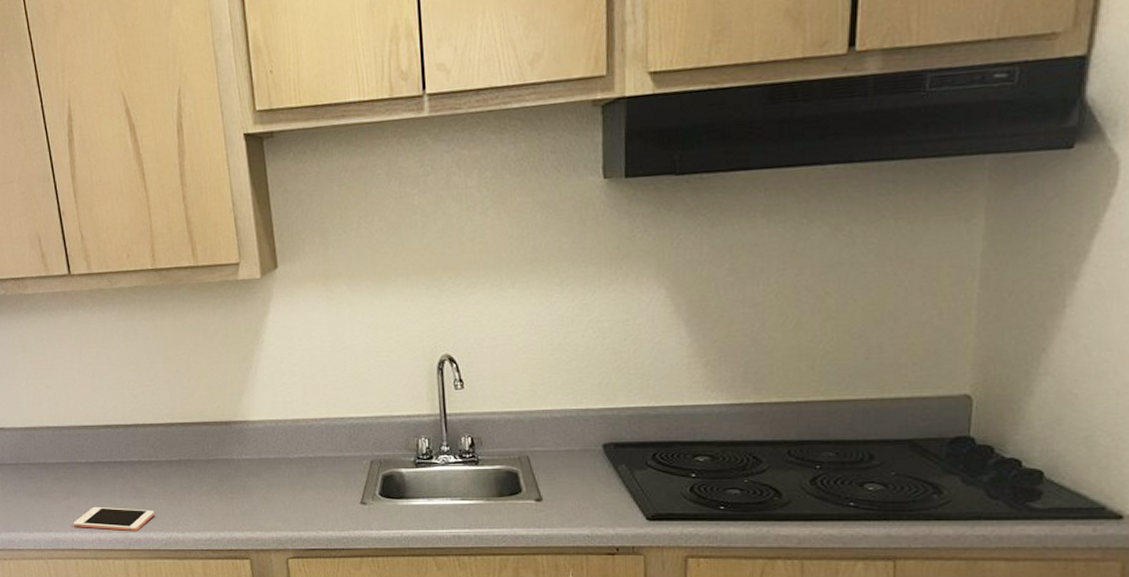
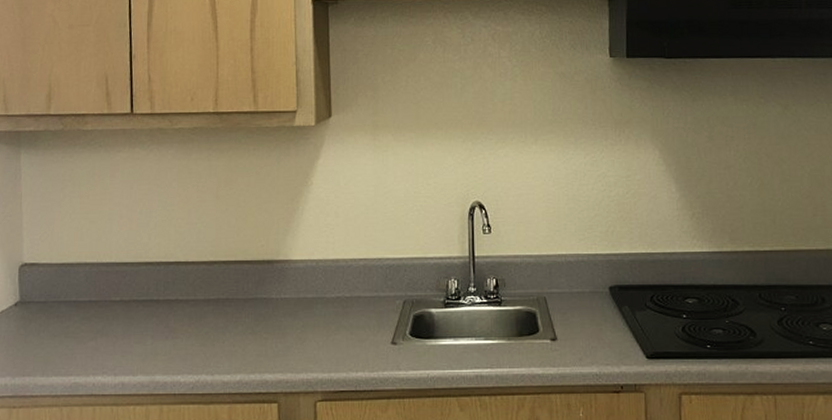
cell phone: present [73,506,155,532] -> none [96,347,185,375]

